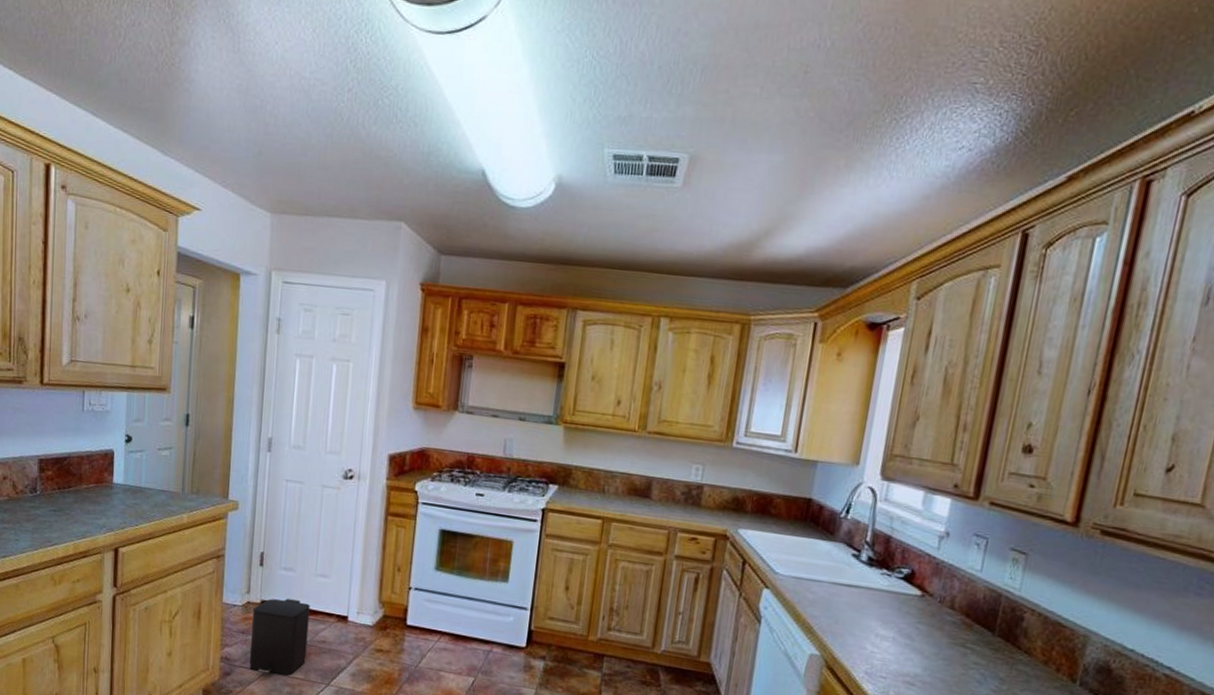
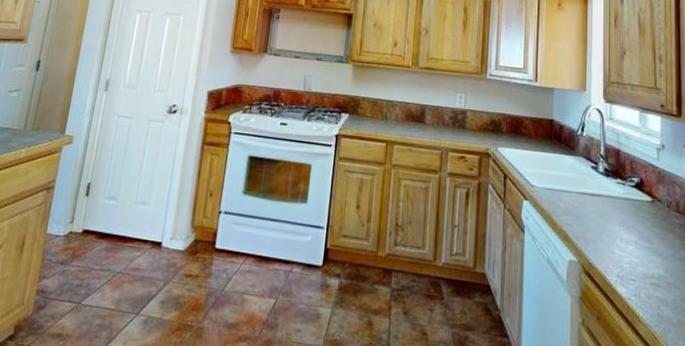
pedal bin: present [249,598,310,676] -> none [64,227,128,307]

